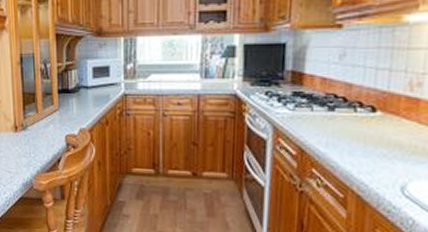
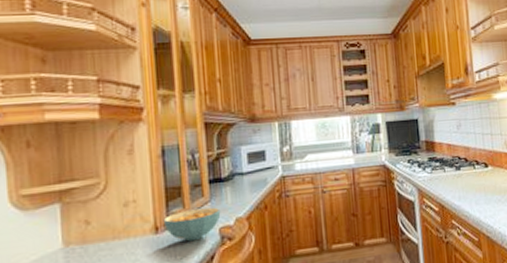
cereal bowl: none [21,115,67,144] -> present [163,207,221,242]

